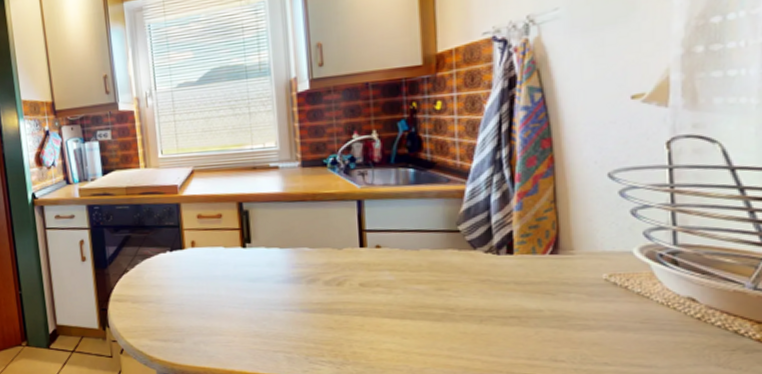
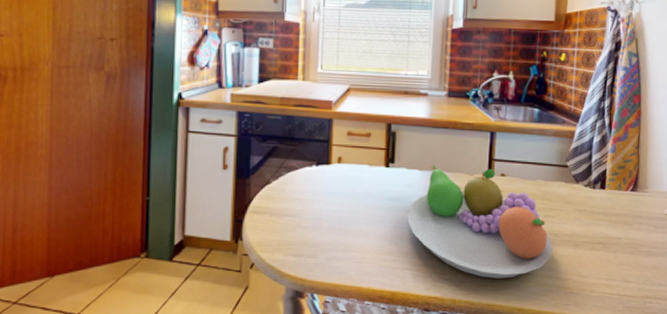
fruit bowl: none [272,240,451,360] -> present [407,164,553,279]

